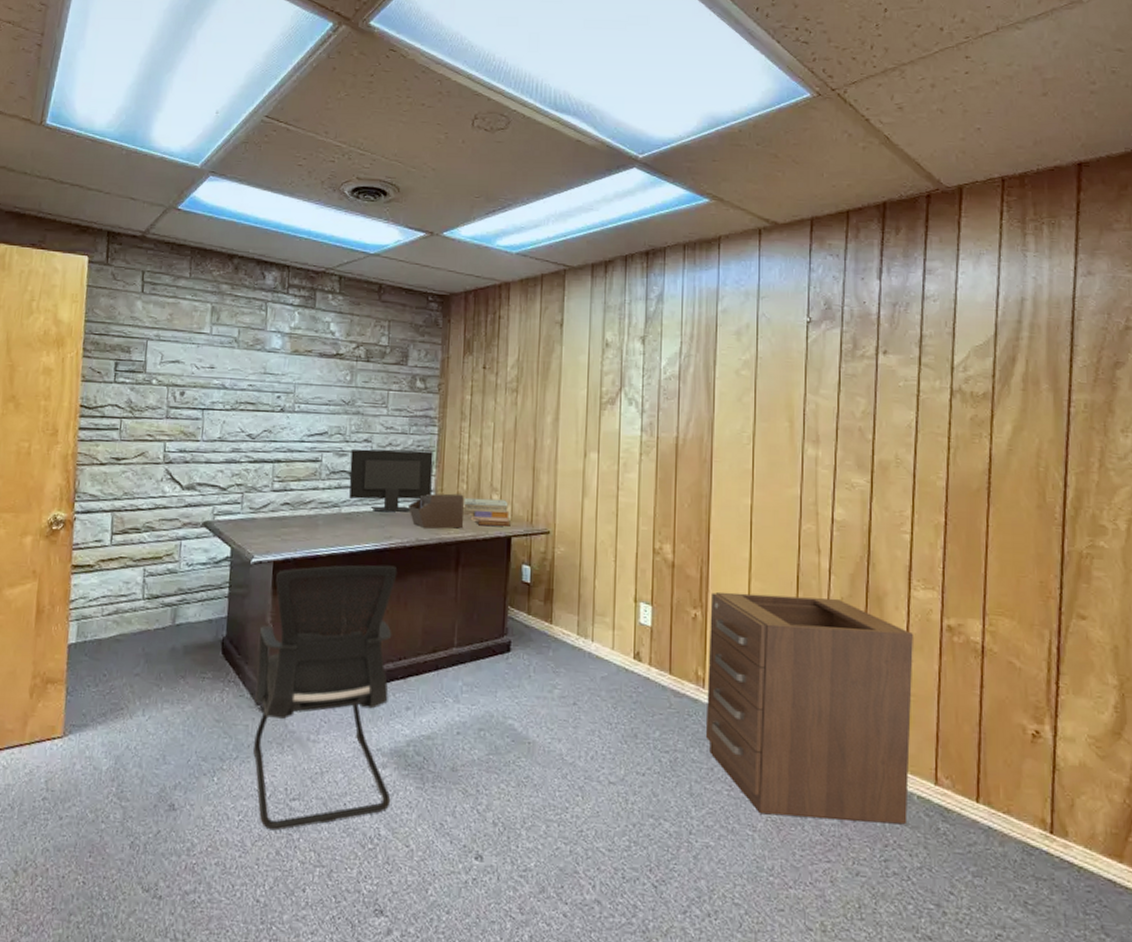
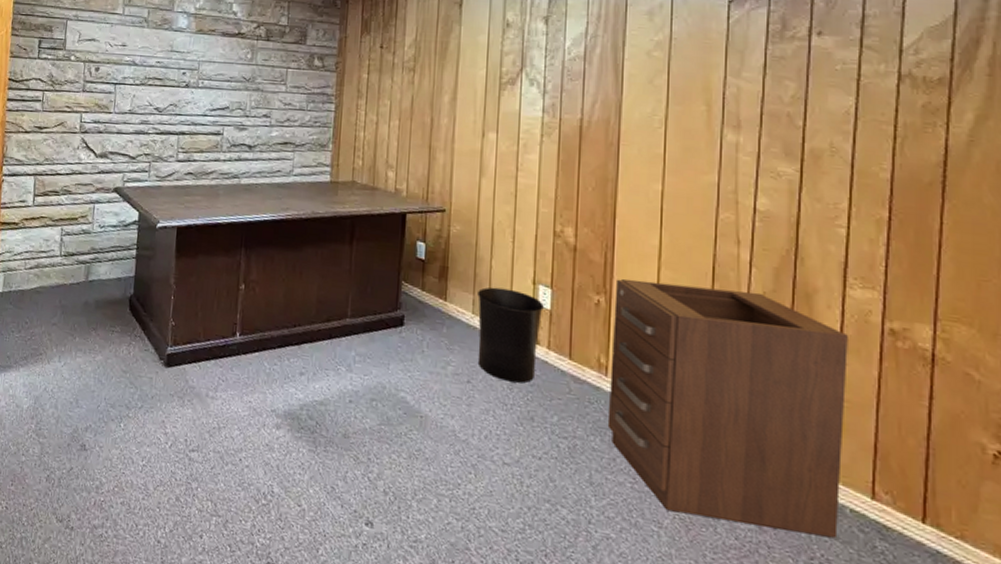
chair: present [253,565,398,831] -> none [156,233,294,478]
computer monitor: present [349,449,433,512] -> none [248,124,330,185]
sewing box: present [407,493,464,530] -> none [304,168,360,204]
books: present [464,497,511,527] -> none [359,173,406,203]
waste bin: none [582,607,645,701] -> present [478,287,544,383]

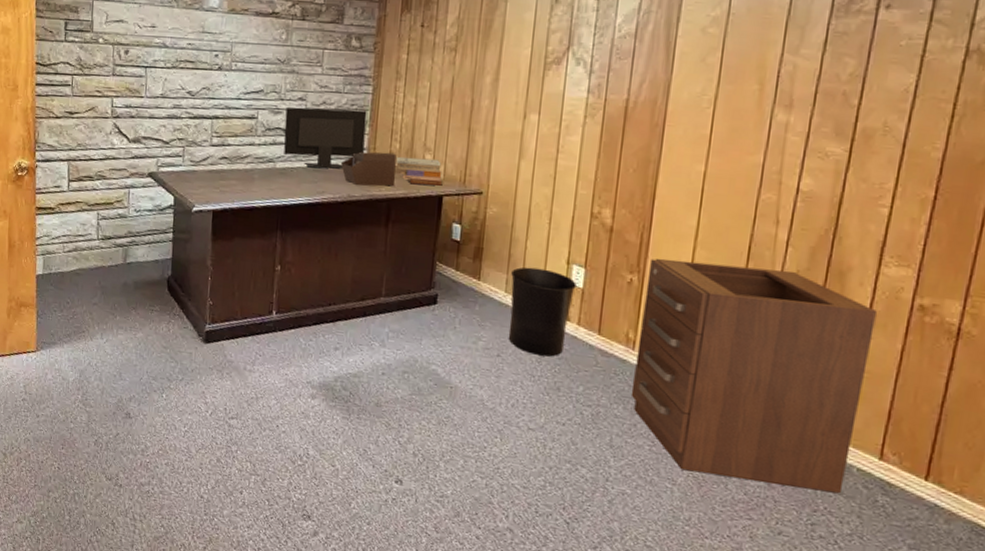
computer monitor: none [248,124,330,185] -> present [283,107,367,169]
sewing box: none [304,168,360,204] -> present [340,151,397,187]
books: none [359,173,406,203] -> present [396,156,443,186]

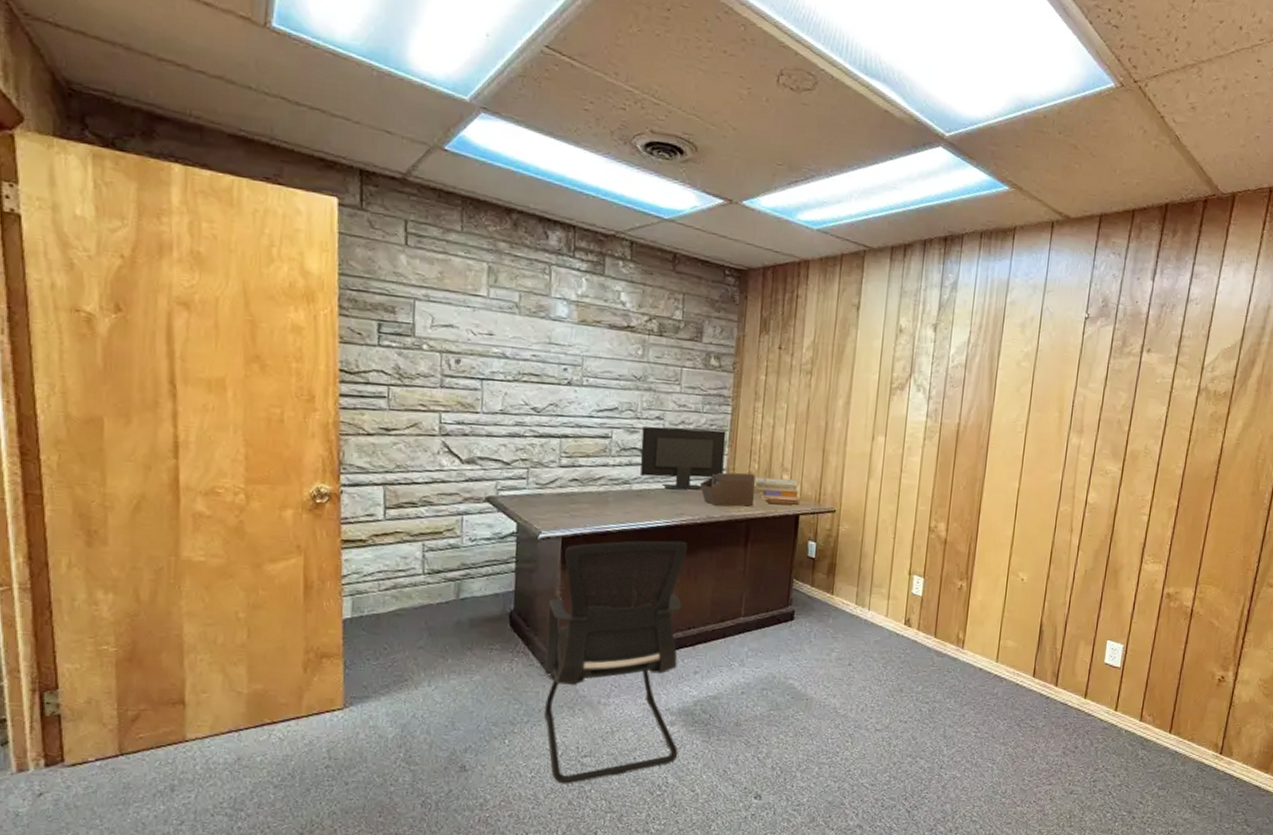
chair: none [196,216,329,442] -> present [544,540,688,784]
waste bin: present [508,267,577,357] -> none [858,579,917,661]
filing cabinet: present [630,258,877,494] -> none [960,565,1139,753]

